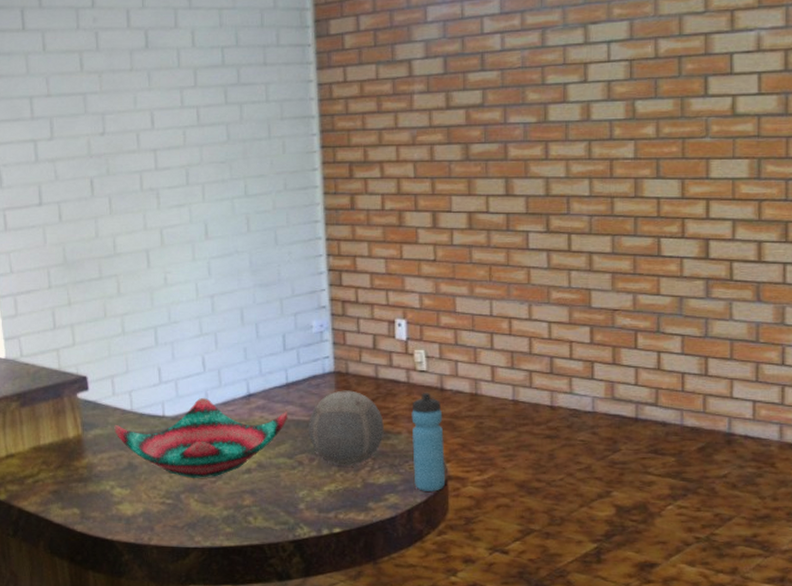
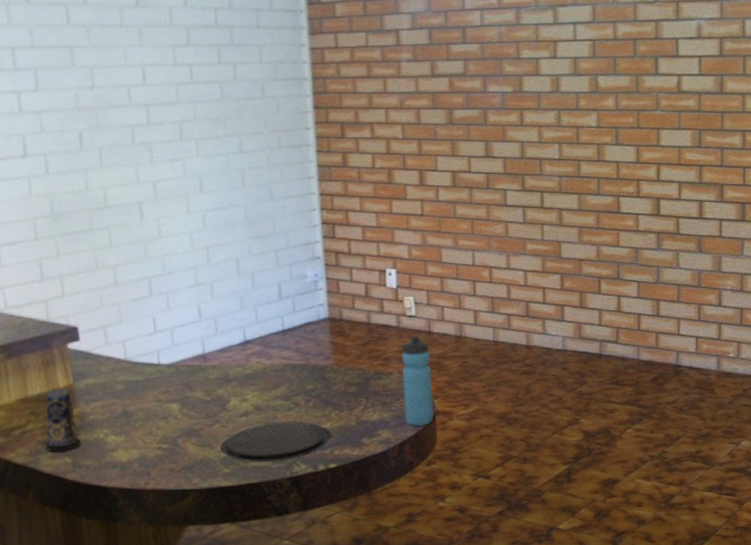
candle: none [56,439,88,503] -> present [45,390,80,452]
decorative bowl: present [114,397,288,478] -> none [107,345,284,423]
plate: none [223,481,336,524] -> present [220,421,332,463]
decorative orb: present [309,390,384,467] -> none [304,335,376,406]

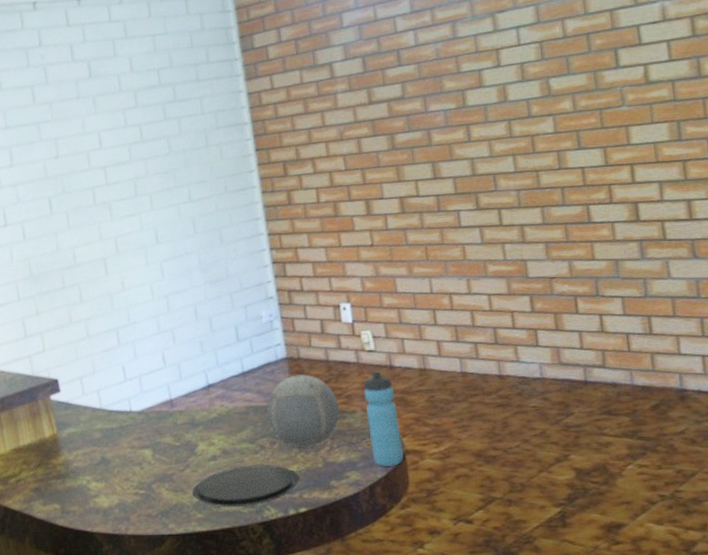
candle: present [45,390,80,452] -> none [35,439,67,499]
decorative orb: none [304,335,376,406] -> present [266,374,339,448]

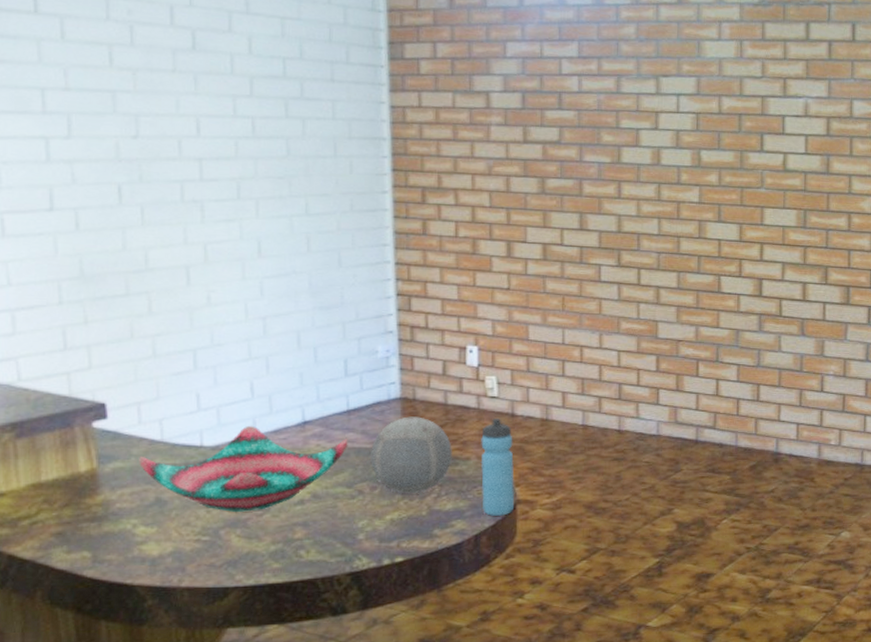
decorative bowl: none [86,391,247,468] -> present [139,425,348,512]
plate: present [192,464,300,508] -> none [270,511,399,557]

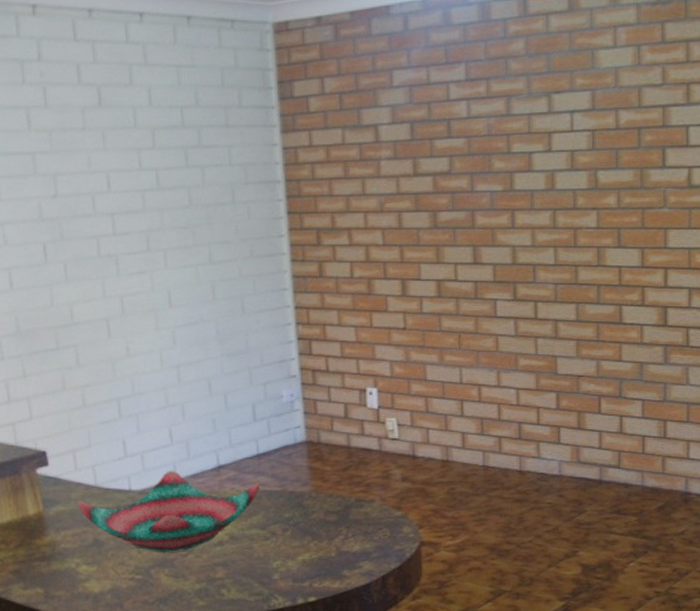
decorative orb: present [370,416,452,494] -> none [281,460,357,536]
water bottle: present [480,419,515,516] -> none [384,461,419,557]

